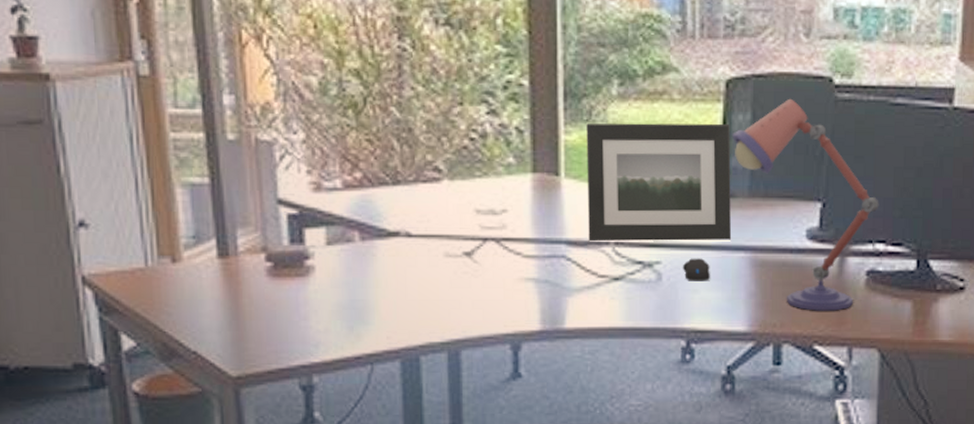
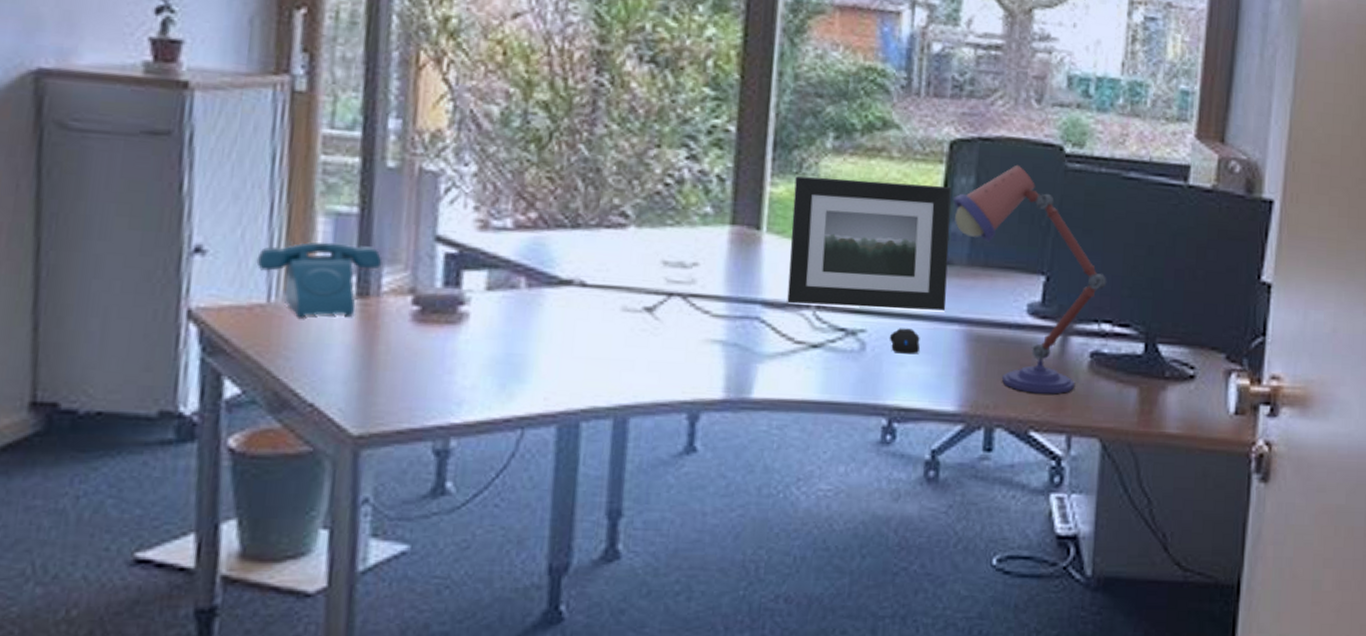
telephone: none [131,210,236,277] -> present [256,242,383,317]

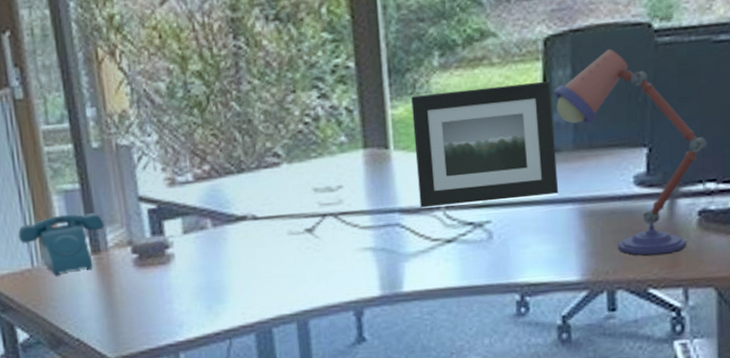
computer mouse: present [889,328,920,354] -> none [512,214,540,237]

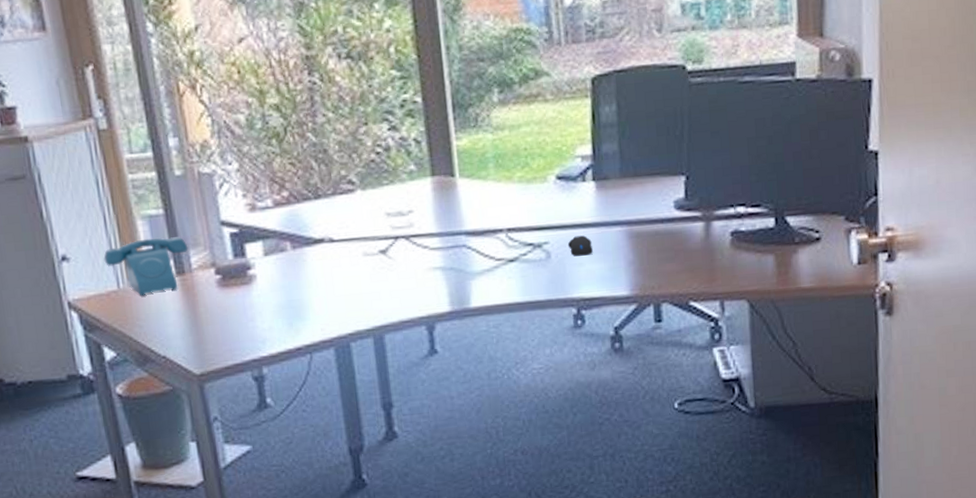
picture frame: present [411,80,559,208] -> none [474,115,609,231]
computer mouse: none [512,214,540,237] -> present [567,235,593,256]
desk lamp: present [553,48,708,255] -> none [601,87,737,272]

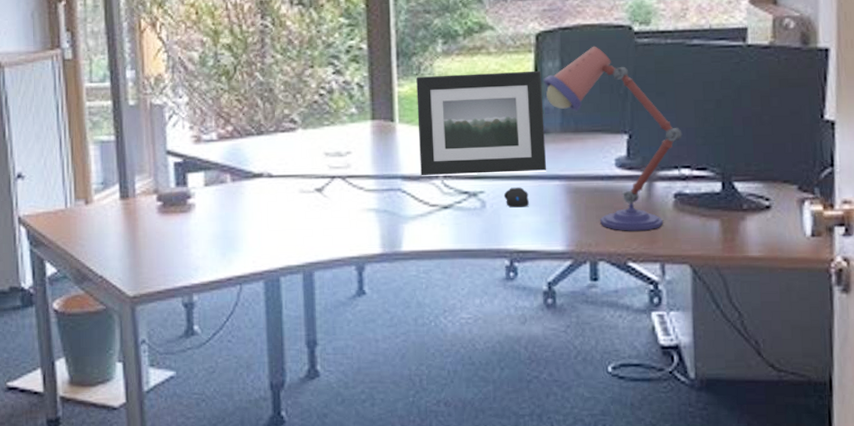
telephone: present [104,237,188,296] -> none [55,162,134,216]
picture frame: none [474,115,609,231] -> present [416,70,547,176]
desk lamp: none [601,87,737,272] -> present [544,46,682,231]

